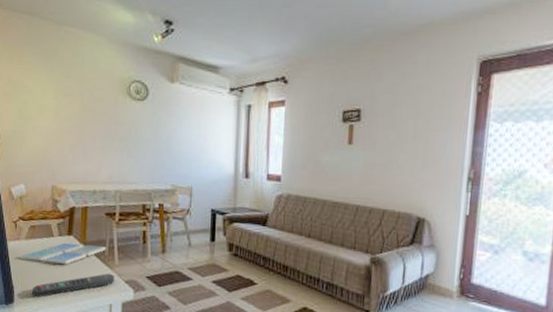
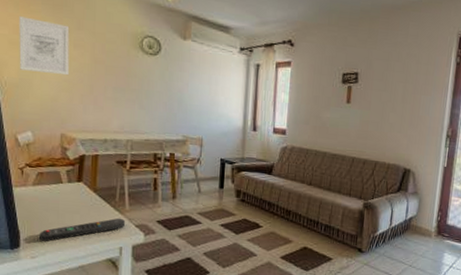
wall art: none [12,68,59,126] -> present [19,16,70,76]
drink coaster: present [19,242,106,264] -> none [26,188,117,210]

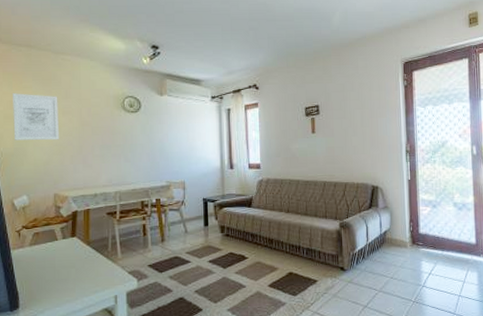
remote control: present [39,218,126,241] -> none [37,267,119,299]

